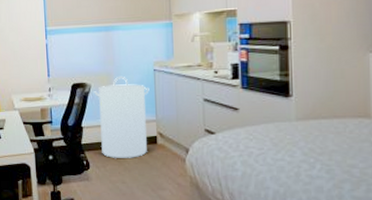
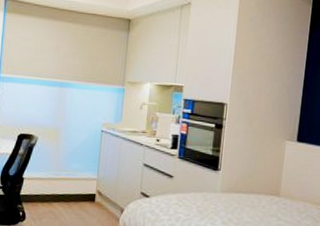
laundry hamper: present [94,76,150,158] -> none [40,132,95,213]

